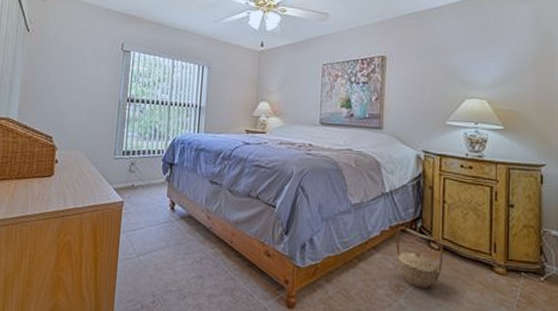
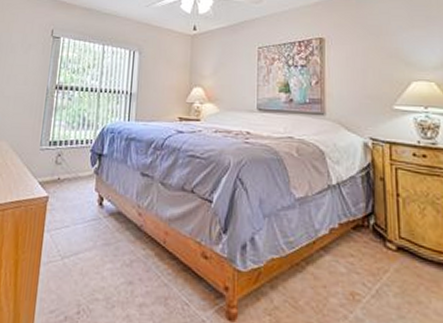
basket: present [396,227,443,289] -> none [347,224,402,297]

